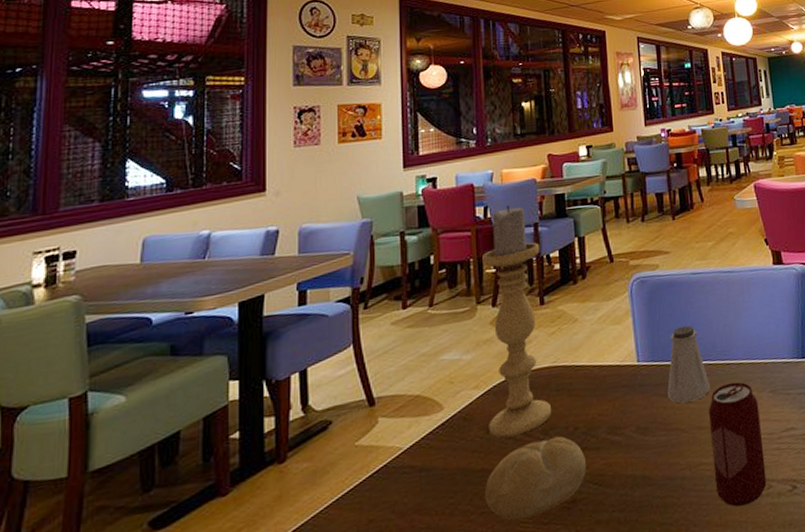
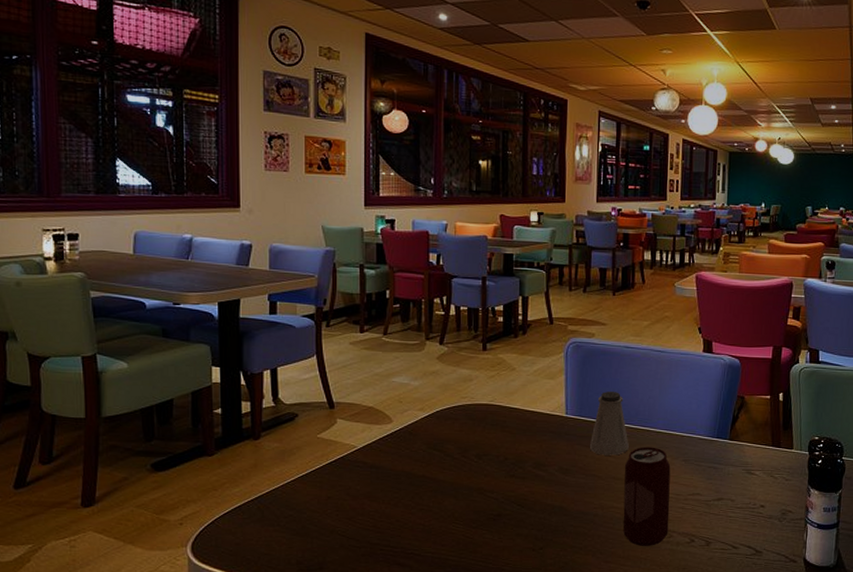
candle holder: present [482,205,552,439] -> none [431,256,486,455]
bread roll: present [485,436,586,522] -> none [425,462,512,521]

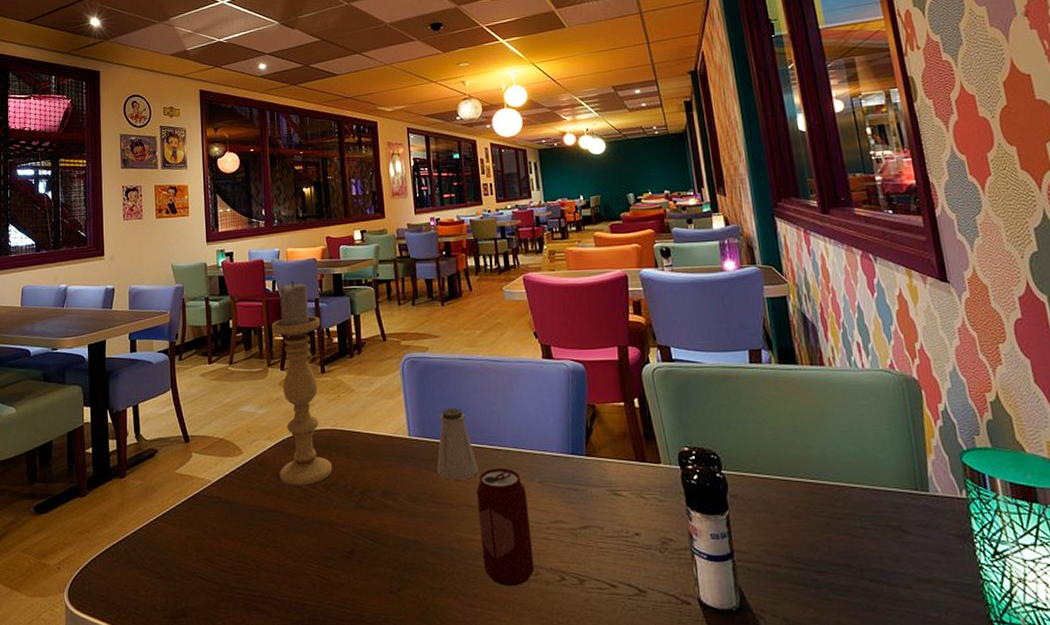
candle holder: none [431,256,486,455] -> present [272,281,333,486]

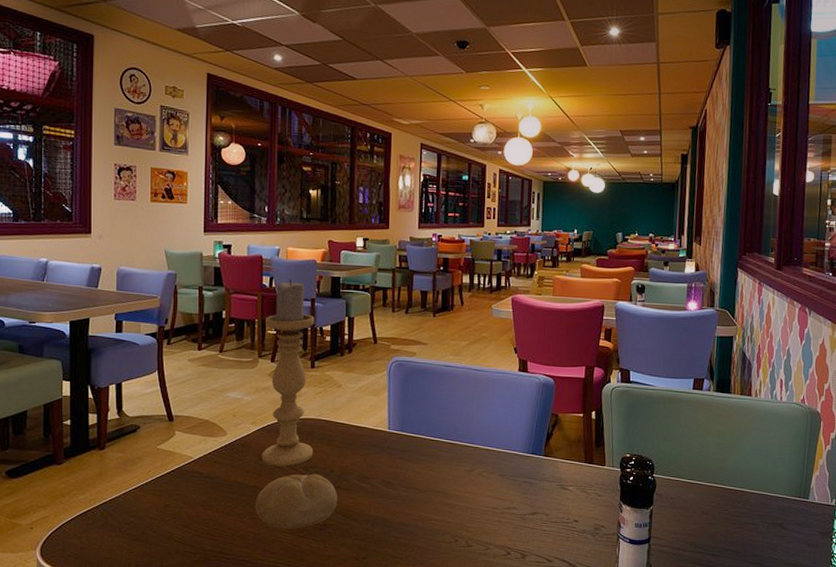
bread roll: none [277,492,363,560] -> present [255,474,337,530]
saltshaker: present [436,408,479,480] -> none [410,408,449,470]
beverage can: present [477,468,535,586] -> none [442,461,488,558]

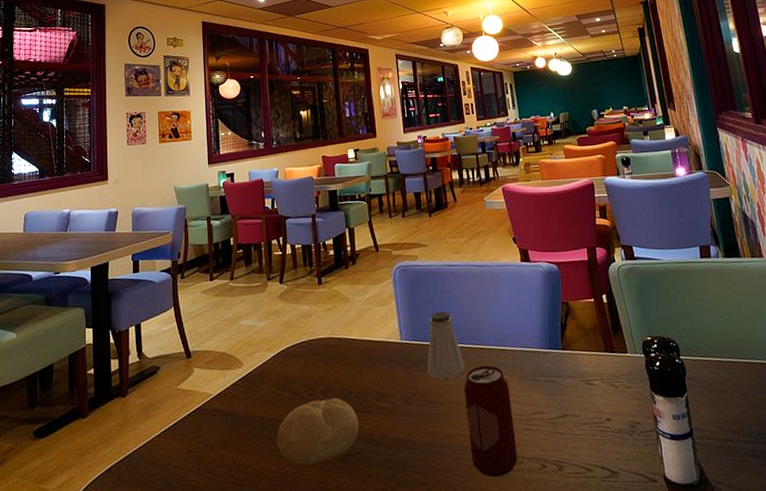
candle holder: present [262,279,315,467] -> none [271,198,330,395]
saltshaker: none [410,408,449,470] -> present [427,311,466,380]
beverage can: none [442,461,488,558] -> present [464,365,518,477]

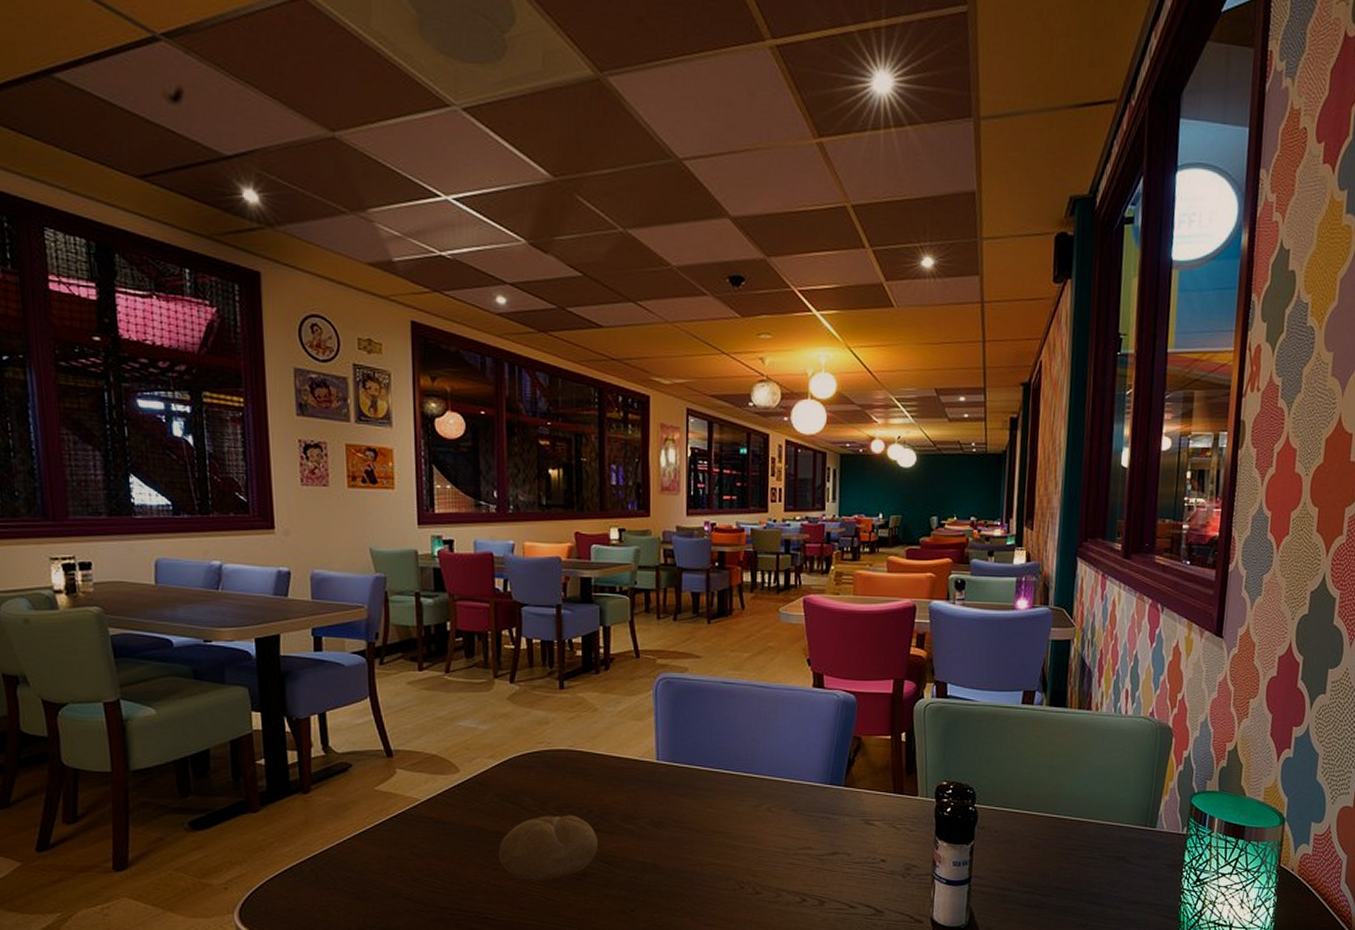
saltshaker: present [427,311,466,380] -> none [684,734,731,806]
beverage can: present [464,365,518,477] -> none [724,795,778,907]

